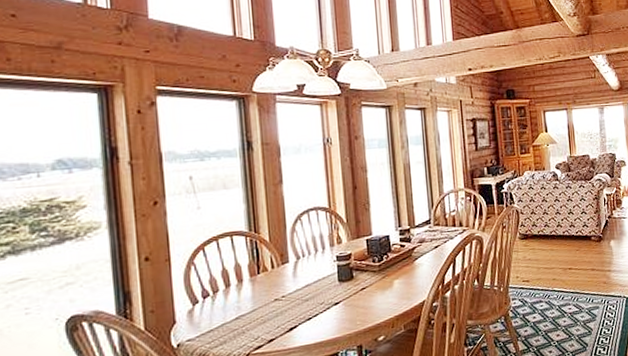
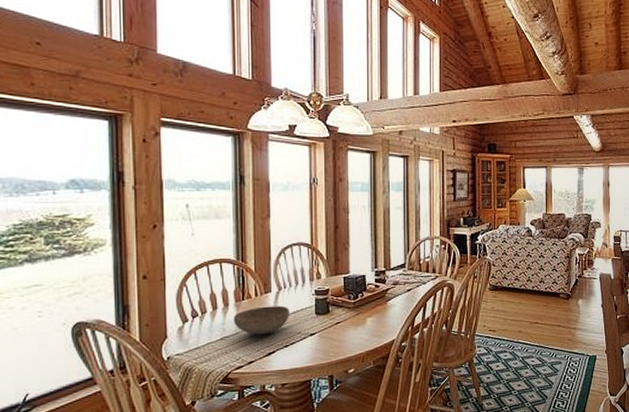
bowl: none [248,276,311,311] -> present [233,306,290,335]

